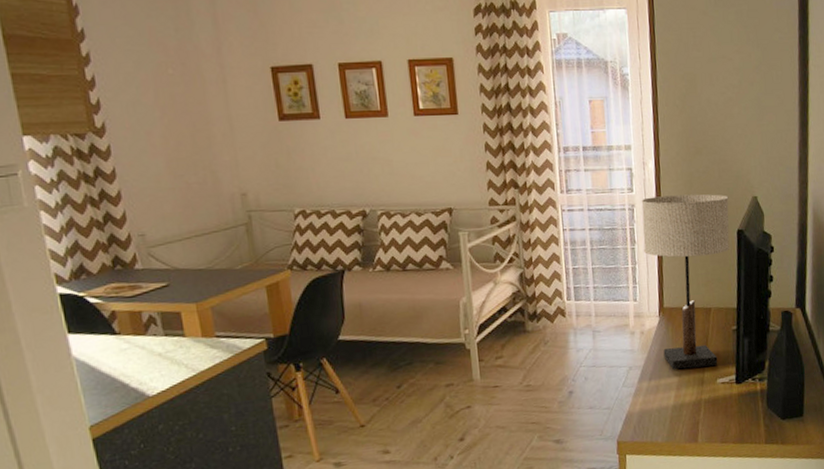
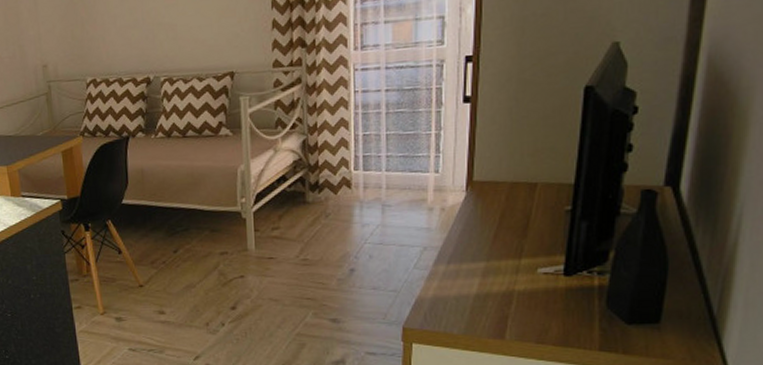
table lamp: present [641,194,730,370] -> none [451,42,576,254]

